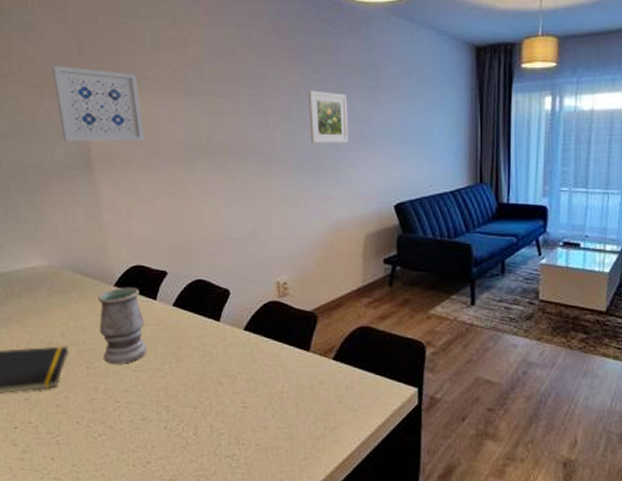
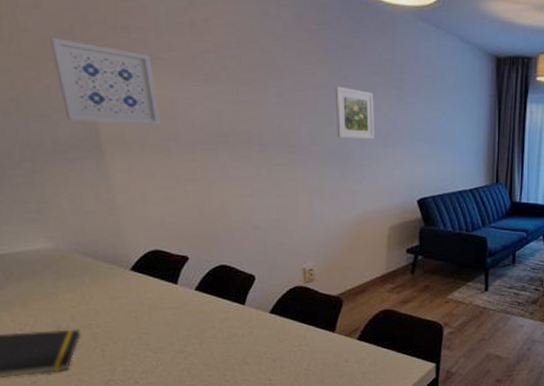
vase: present [98,287,148,364] -> none [112,271,169,347]

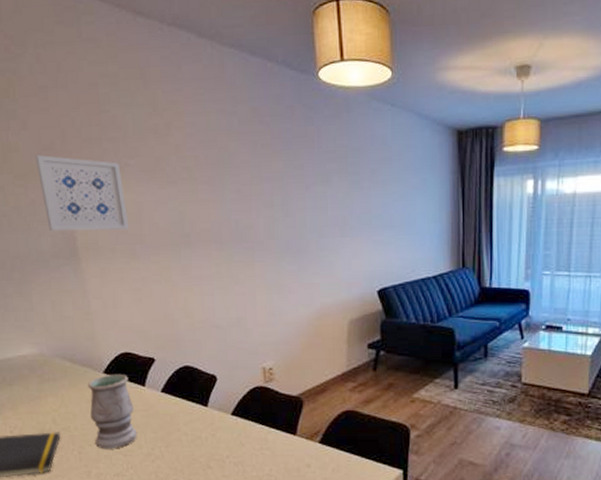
vase: none [112,271,169,347] -> present [87,373,138,449]
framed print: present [335,86,375,140] -> none [290,177,331,230]

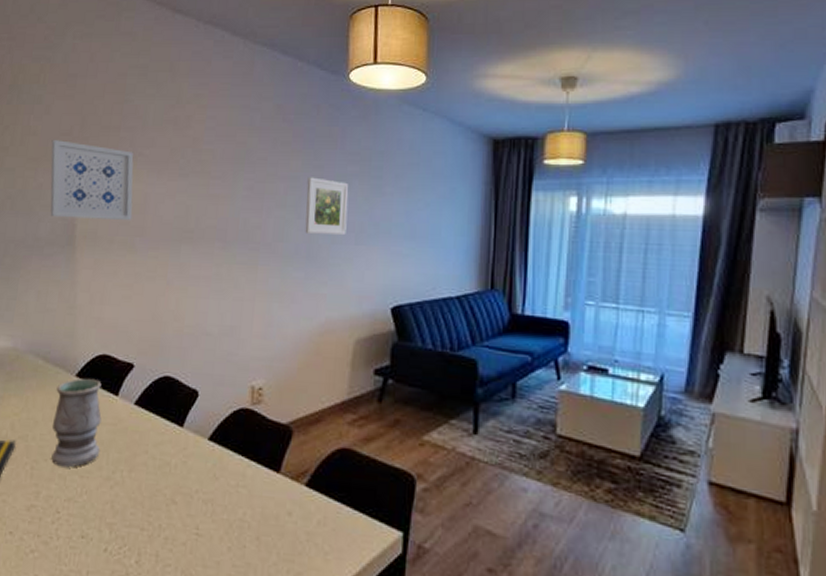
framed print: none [290,177,331,230] -> present [305,177,349,236]

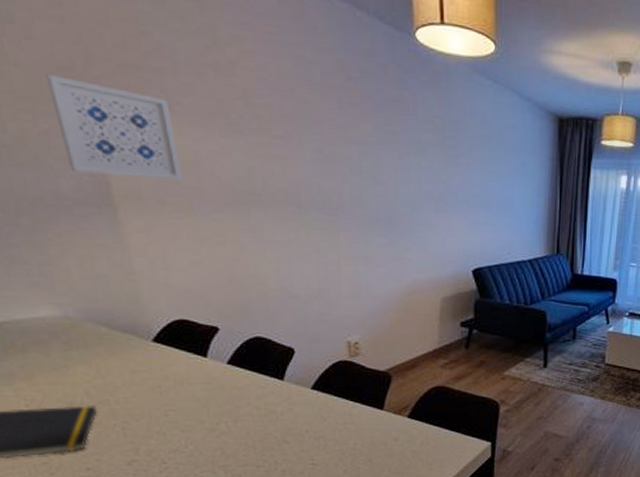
vase: present [51,378,102,468] -> none [131,342,199,425]
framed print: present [305,177,349,236] -> none [381,143,426,204]

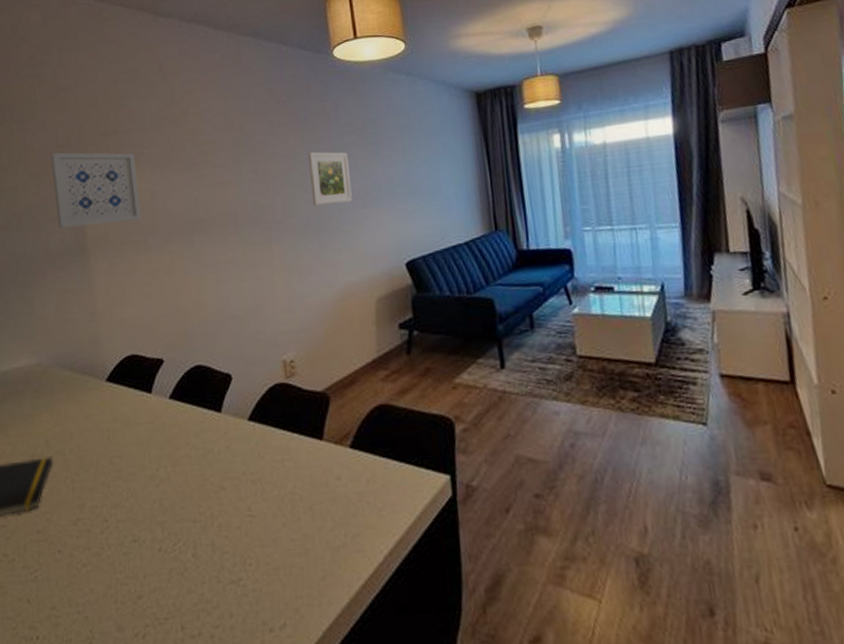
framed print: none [381,143,426,204] -> present [308,151,352,206]

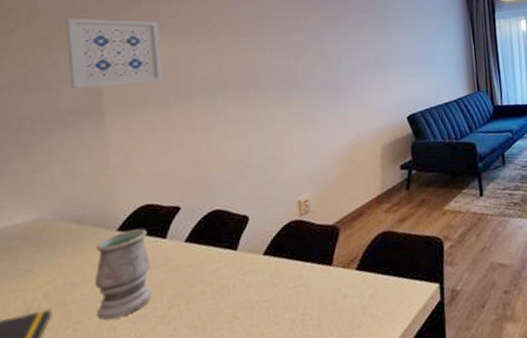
vase: none [88,380,141,475] -> present [95,228,153,321]
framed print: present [308,151,352,206] -> none [326,26,364,70]

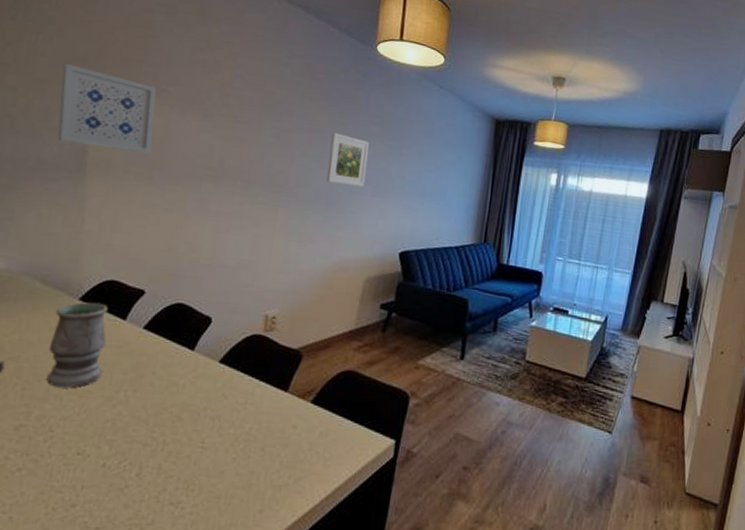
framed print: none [326,26,364,70] -> present [326,132,369,188]

